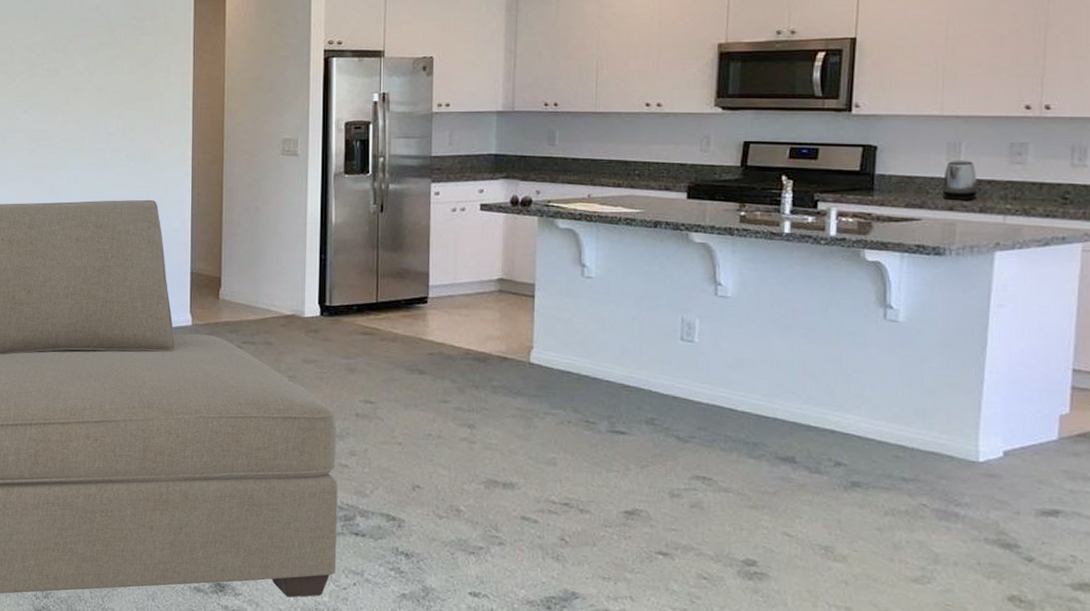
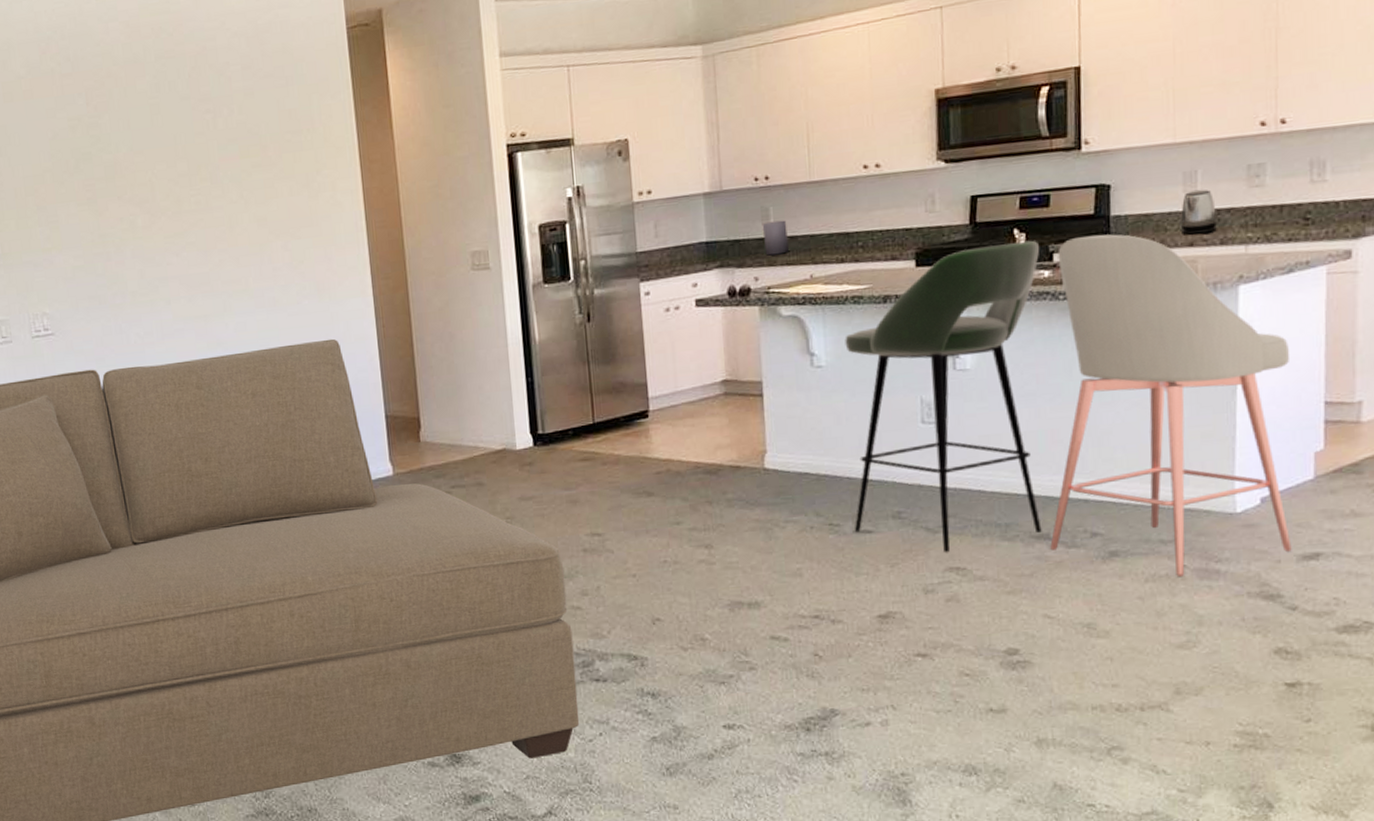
canister: none [548,143,571,173] -> present [763,220,789,256]
bar stool: none [610,187,805,463] -> present [845,240,1042,553]
bar stool: none [794,189,1042,514] -> present [1050,234,1292,576]

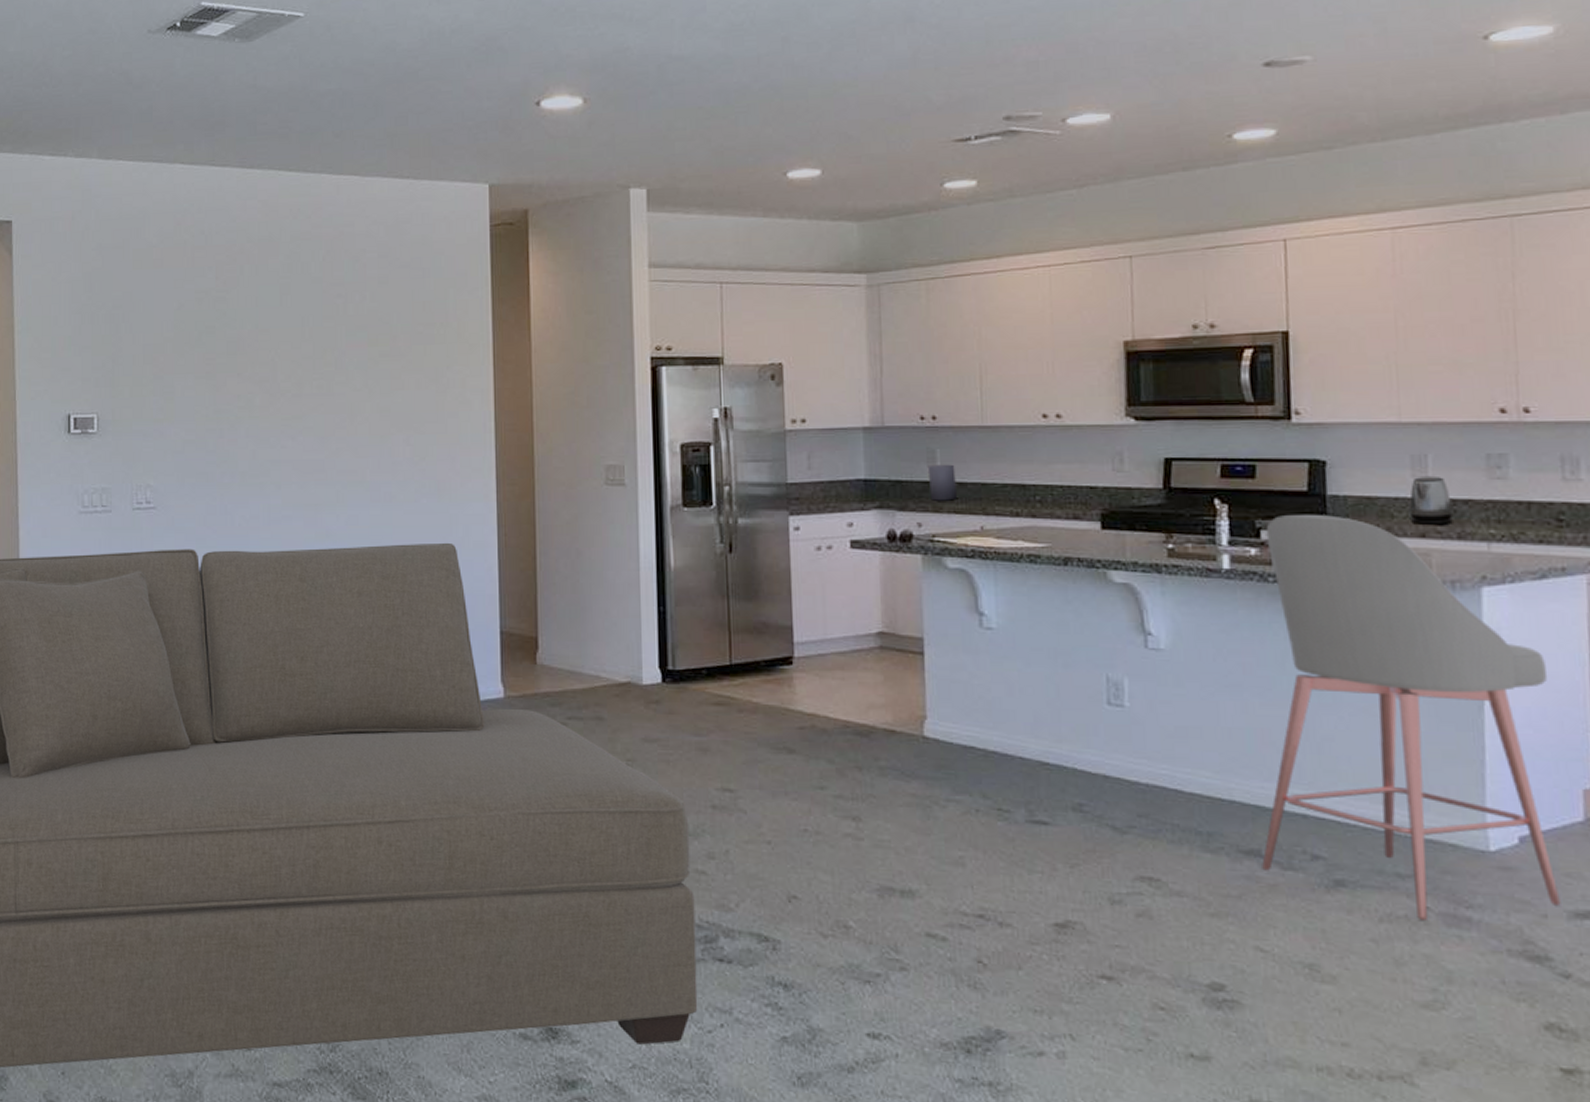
bar stool: present [845,240,1042,553] -> none [1019,513,1252,859]

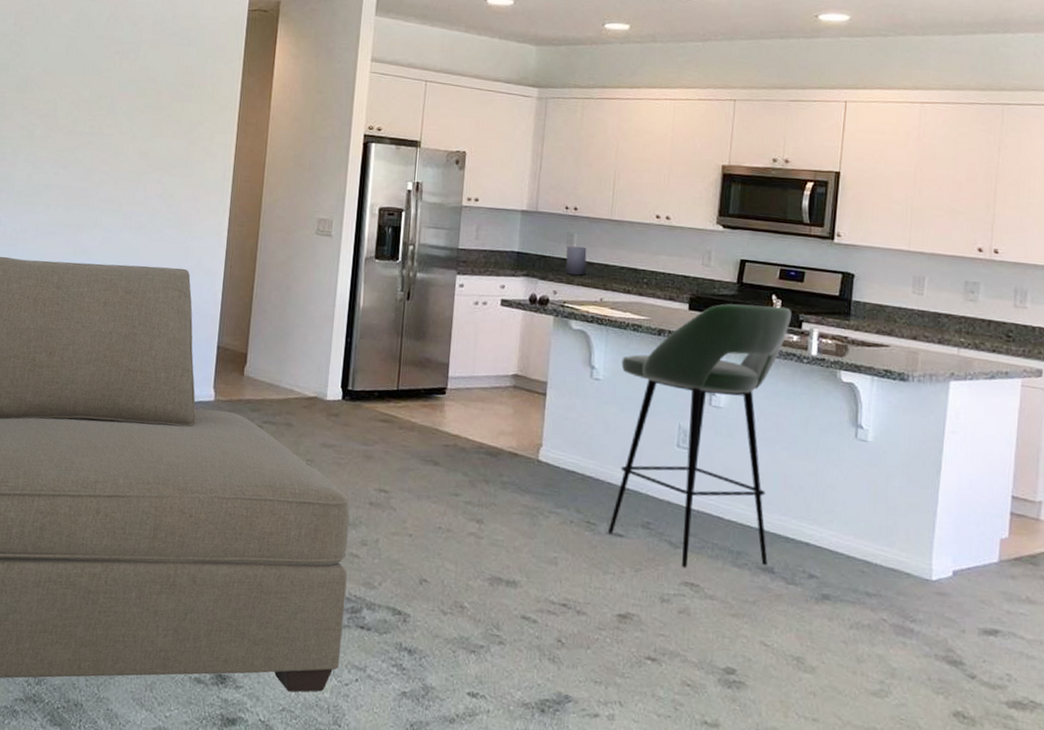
bar stool: none [1019,513,1252,859] -> present [608,304,791,569]
bar stool: present [1262,514,1561,920] -> none [773,313,987,629]
kettle: present [1409,475,1453,526] -> none [908,293,937,332]

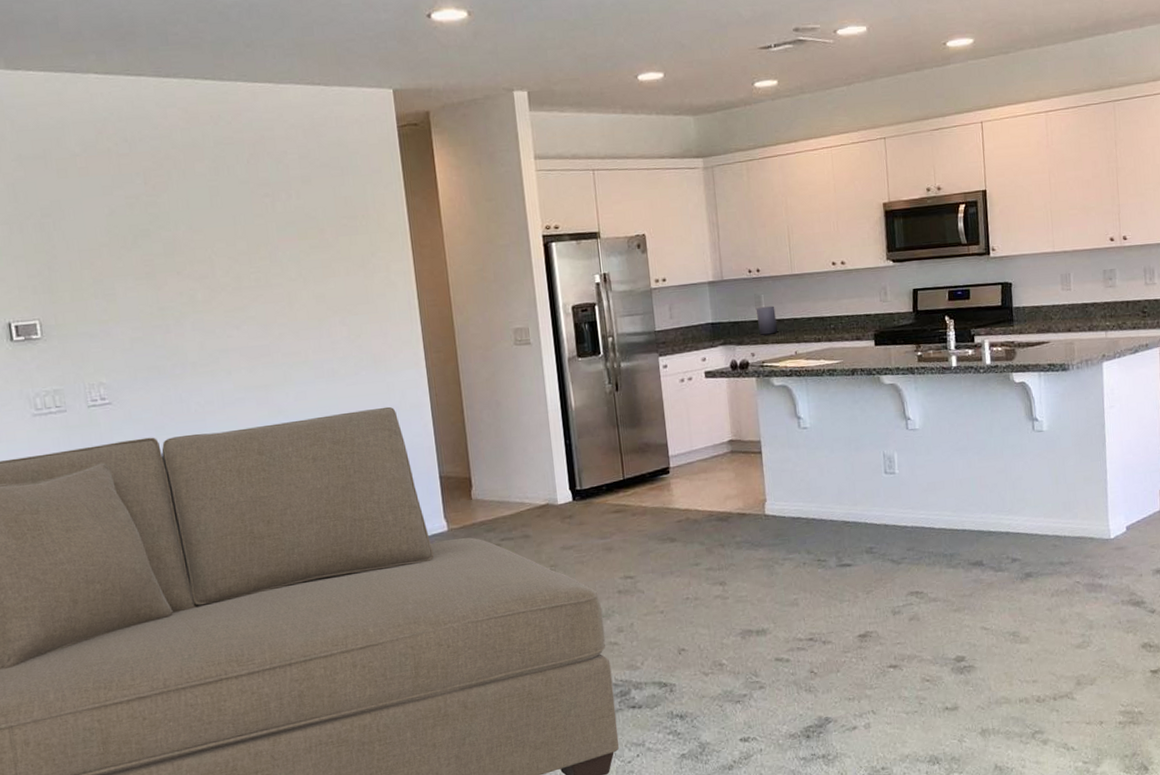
bar stool: present [608,304,791,569] -> none [824,325,977,581]

